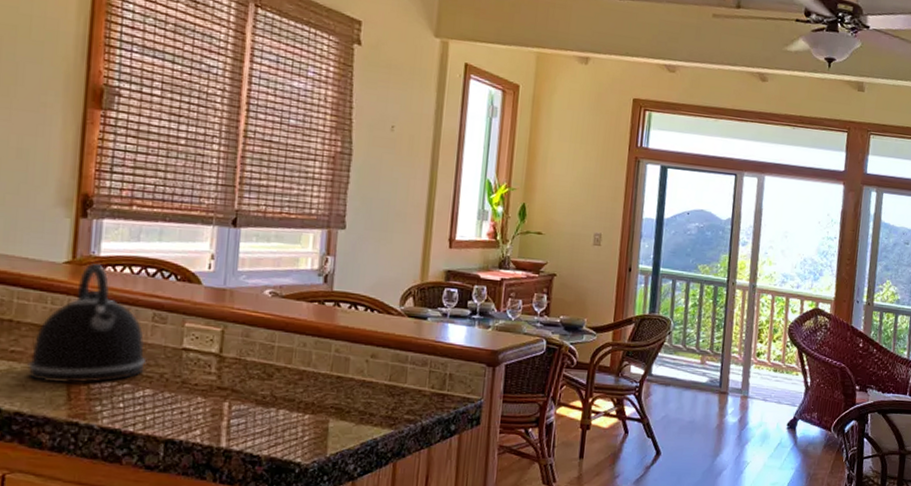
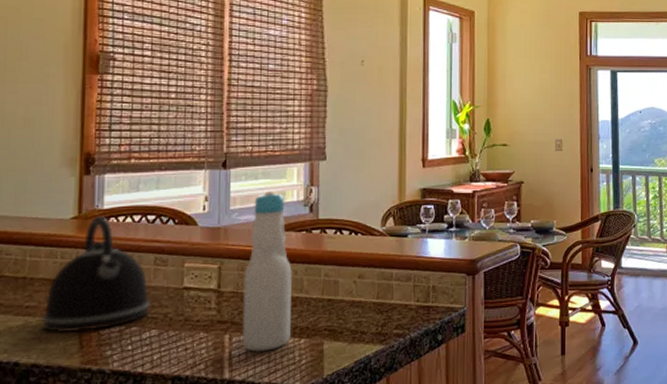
bottle: none [242,256,301,424] -> present [242,191,293,353]

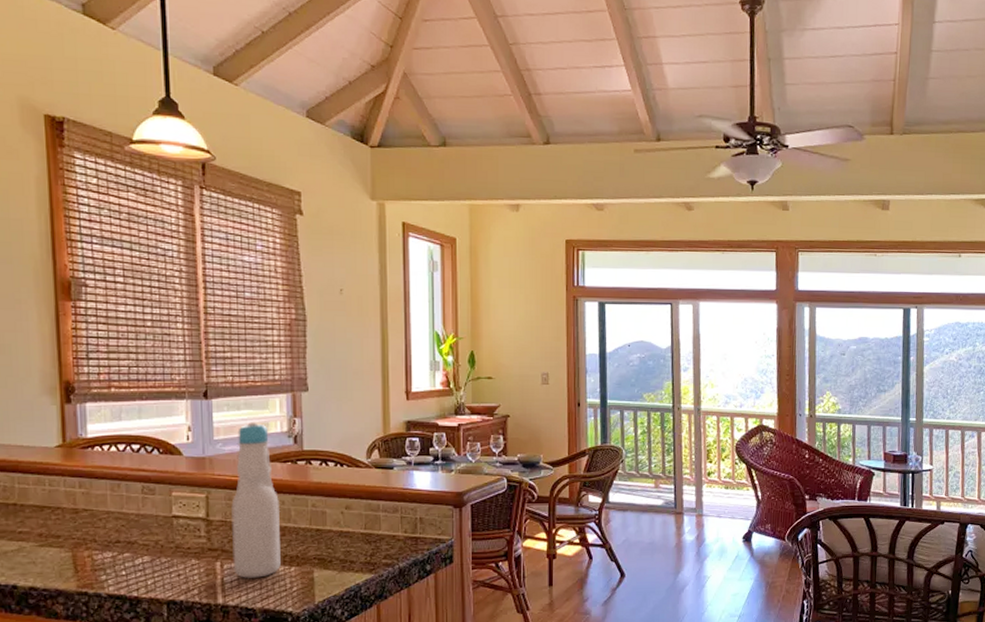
kettle: present [42,216,150,333] -> none [35,445,140,558]

